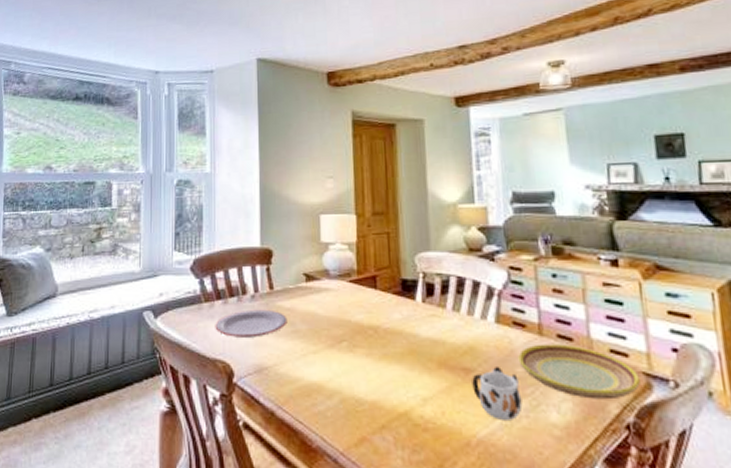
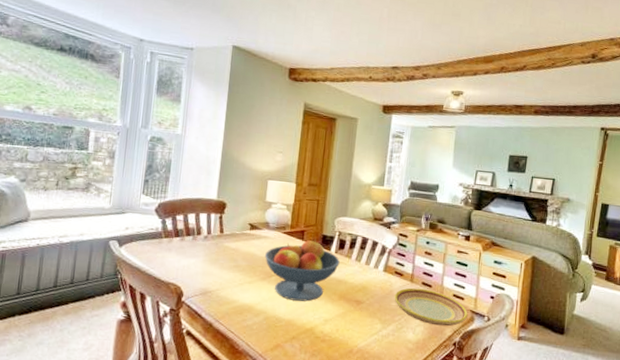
plate: present [215,309,288,338] -> none [171,246,232,269]
fruit bowl: none [329,285,431,374] -> present [265,239,340,302]
mug: present [472,367,523,420] -> none [360,301,392,337]

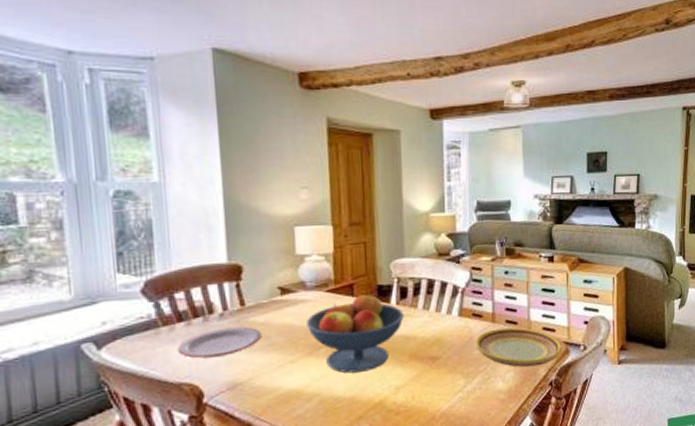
plate: none [171,246,232,269] -> present [177,326,262,359]

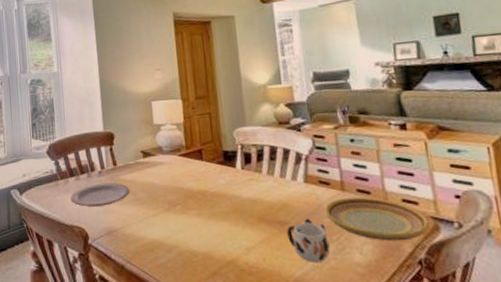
fruit bowl: present [307,291,404,373] -> none [164,156,250,230]
mug: none [438,352,477,395] -> present [287,219,331,262]

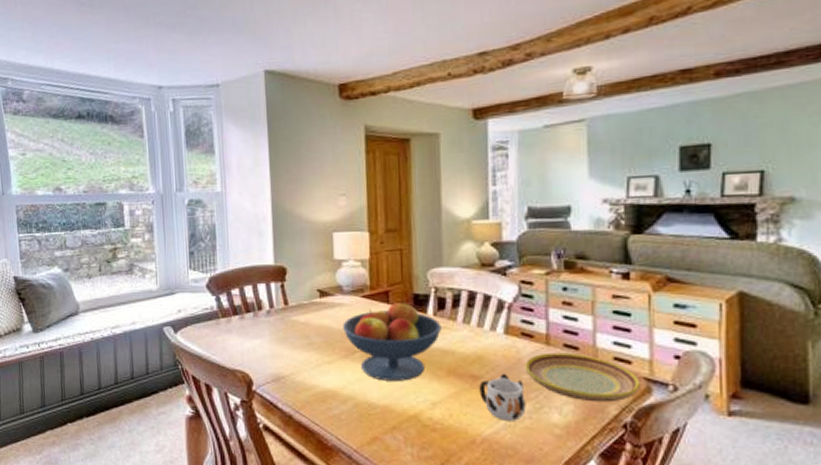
plate: present [70,182,130,207] -> none [233,324,303,350]
fruit bowl: none [164,156,250,230] -> present [343,300,442,381]

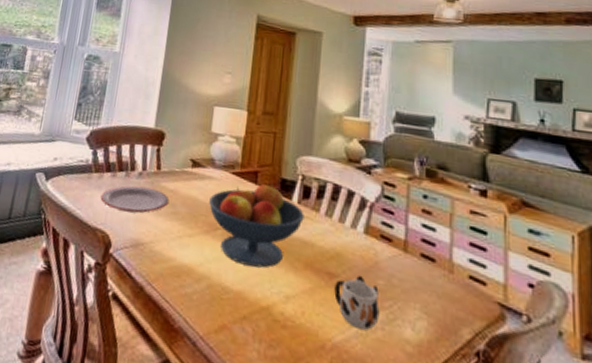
plate: none [233,324,303,350] -> present [100,185,170,214]
plate: present [524,353,640,402] -> none [381,260,494,325]

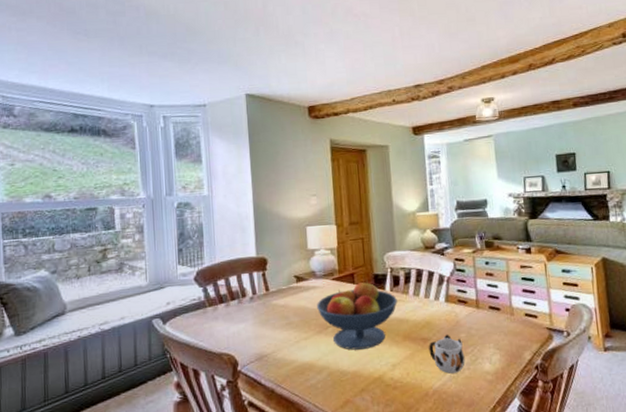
plate: present [100,185,170,214] -> none [219,307,282,334]

